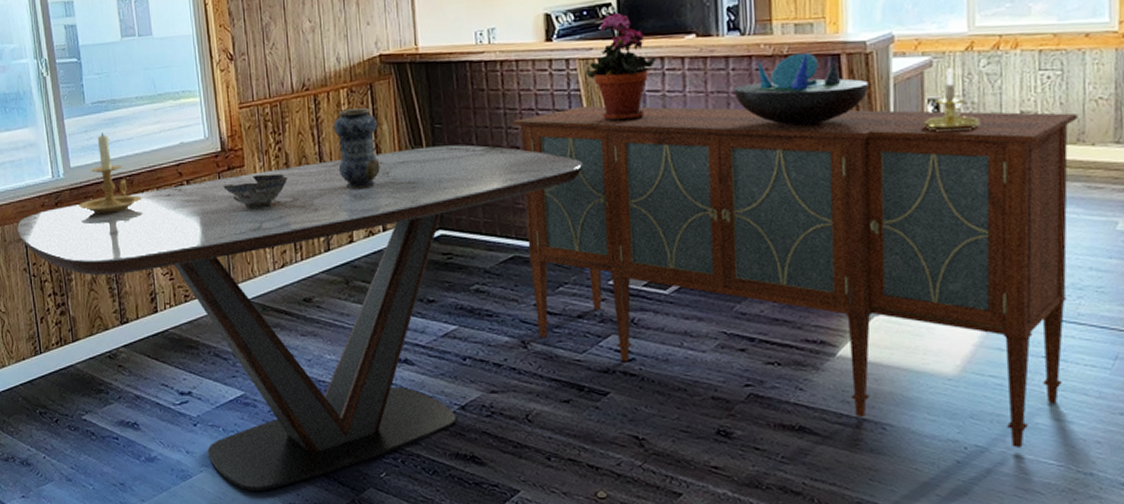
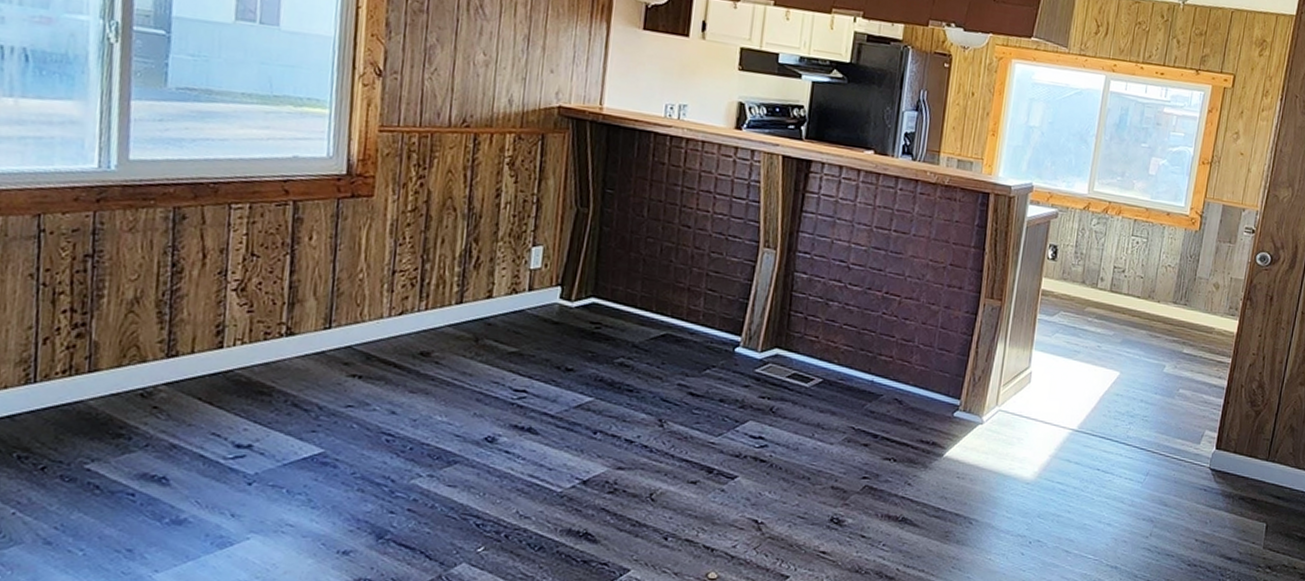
dining table: present [17,145,583,491] -> none [29,204,751,564]
candle holder: present [78,133,142,213] -> none [130,126,228,224]
decorative bowl: present [223,173,288,208] -> none [341,208,426,245]
vase: present [333,108,380,189] -> none [488,155,544,244]
sideboard: present [513,105,1078,448] -> none [676,197,1152,544]
potted plant: present [586,12,656,122] -> none [769,115,835,220]
decorative bowl: present [734,53,869,126] -> none [898,185,1008,250]
candle holder: present [921,68,980,133] -> none [1041,222,1085,276]

